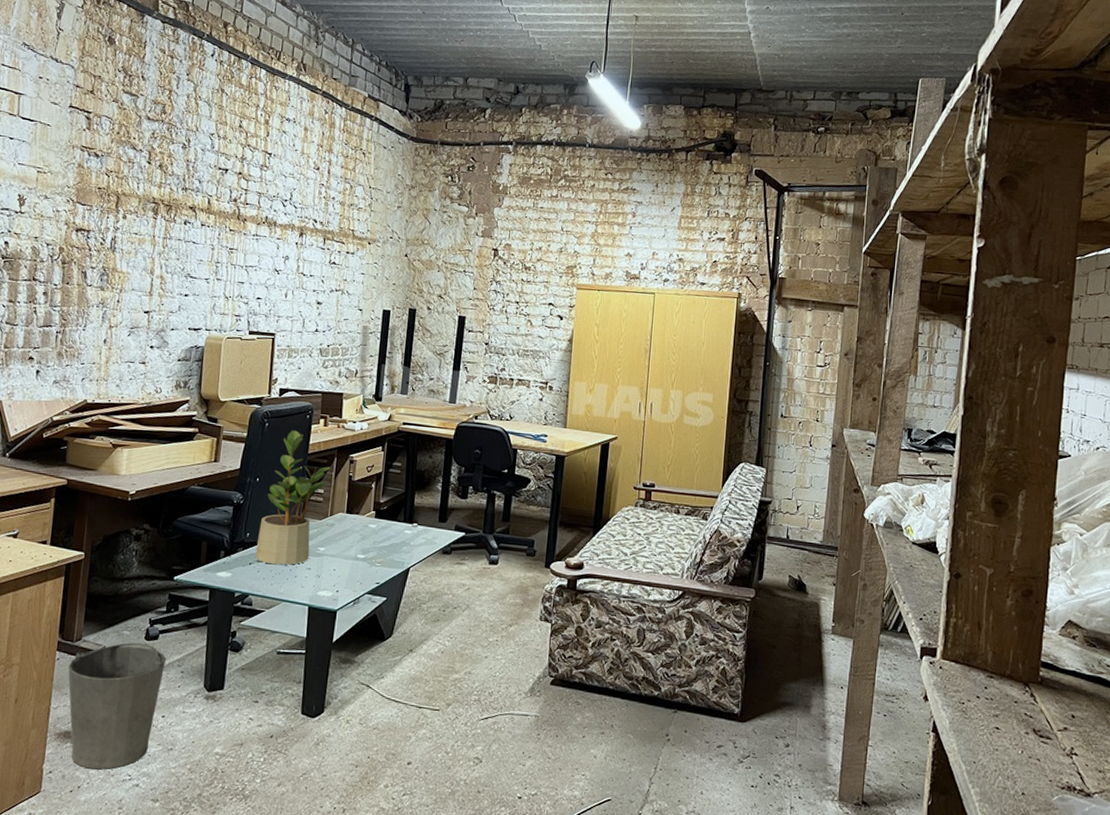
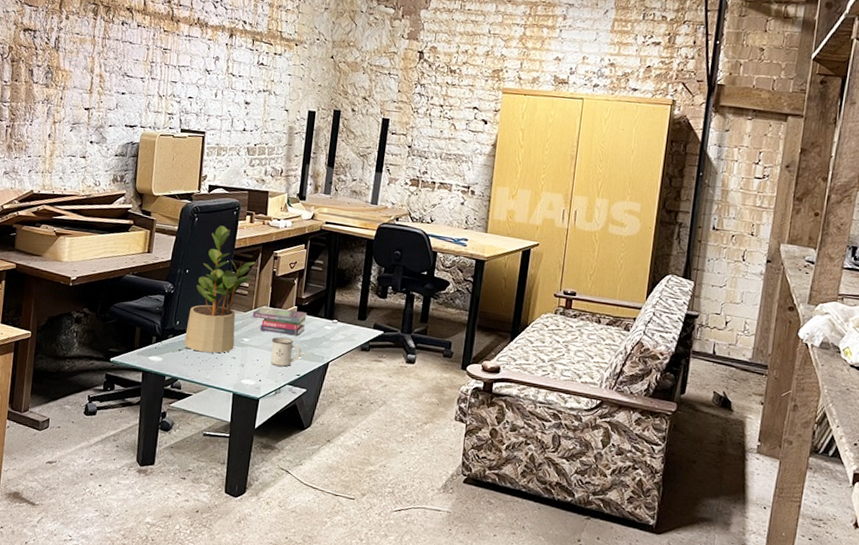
bucket: present [68,642,167,770] -> none [17,416,104,530]
books: none [327,513,386,543] -> present [252,306,307,336]
mug: none [348,544,381,575] -> present [270,337,302,367]

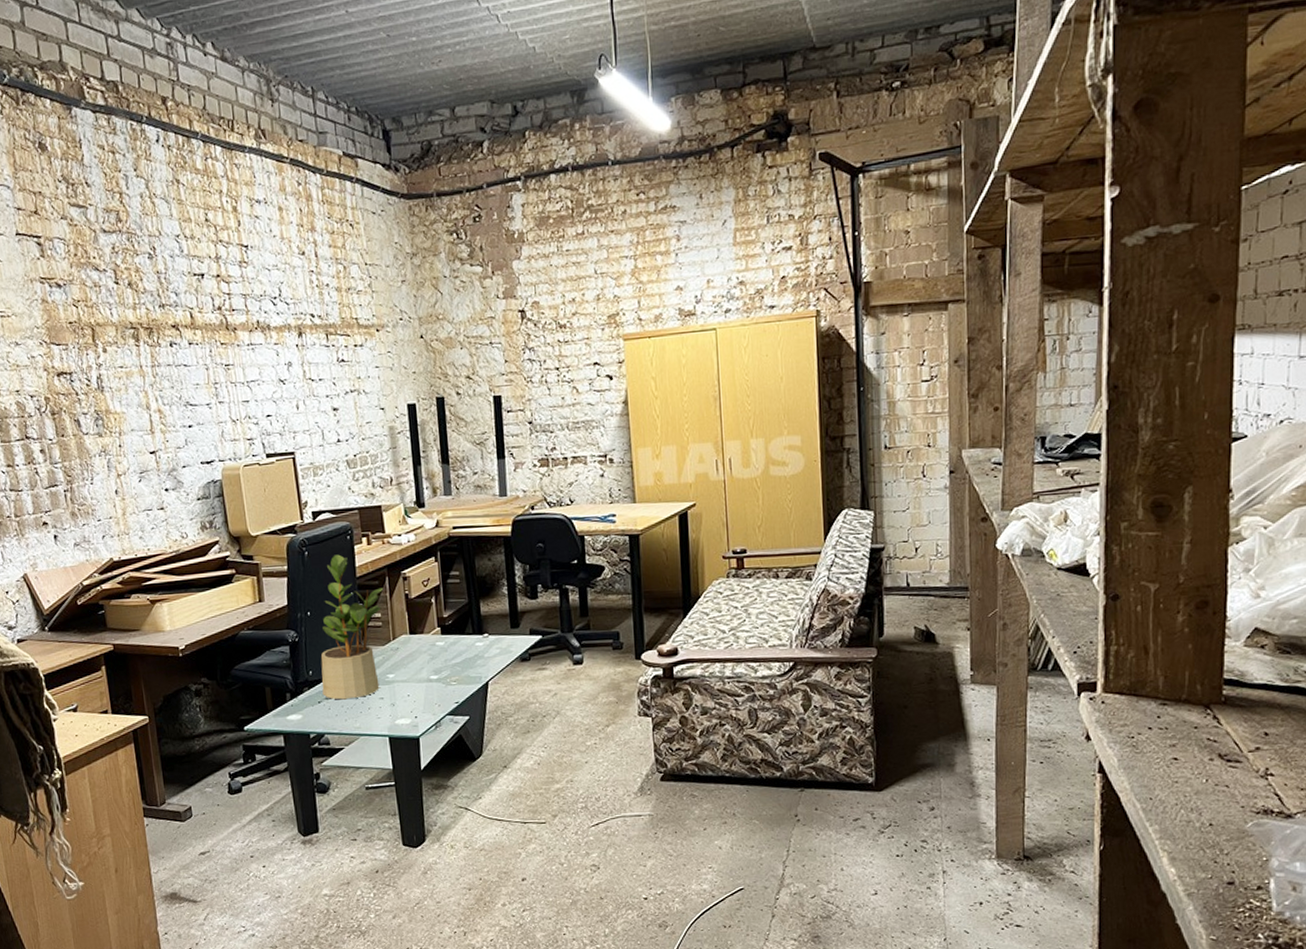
books: present [252,306,307,336] -> none [391,632,455,663]
mug: present [270,337,302,367] -> none [420,664,456,697]

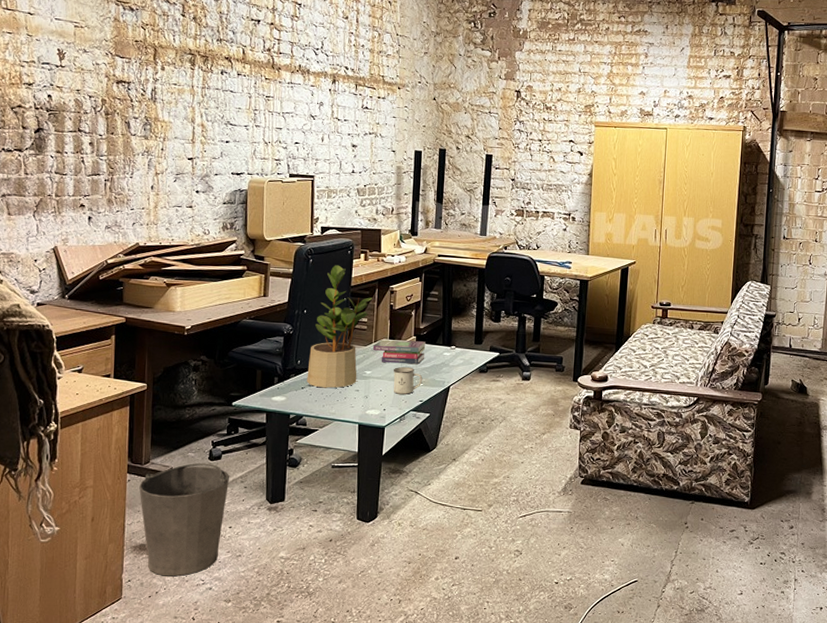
bucket: none [159,797,256,926] -> present [139,462,230,577]
books: none [391,632,455,663] -> present [372,339,426,365]
mug: none [420,664,456,697] -> present [393,366,423,394]

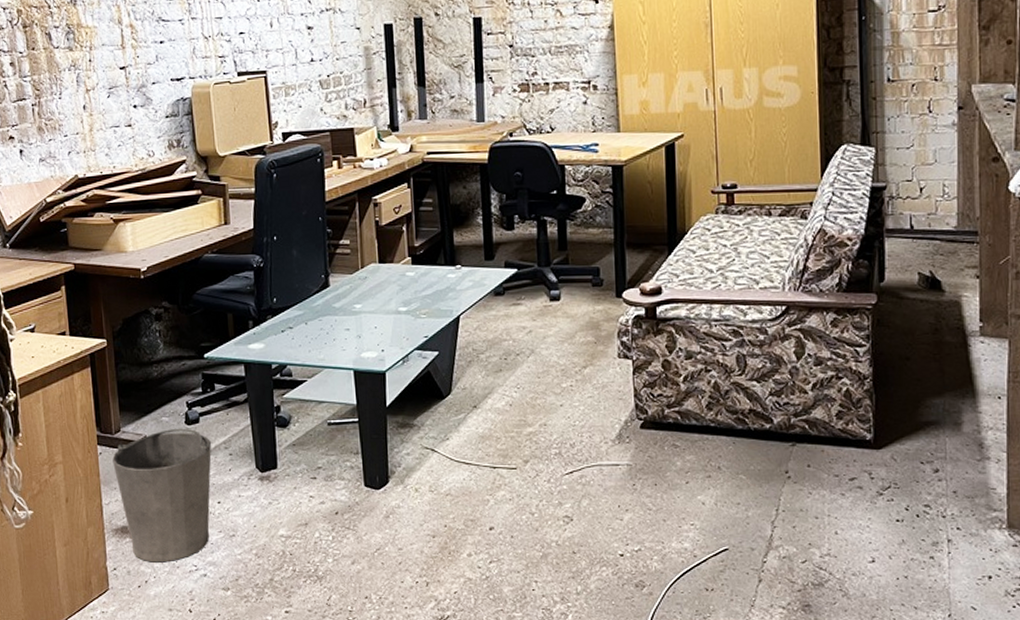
potted plant: present [307,265,373,388] -> none [286,177,353,330]
books: present [372,339,426,365] -> none [360,262,425,293]
mug: present [393,366,423,394] -> none [389,295,426,330]

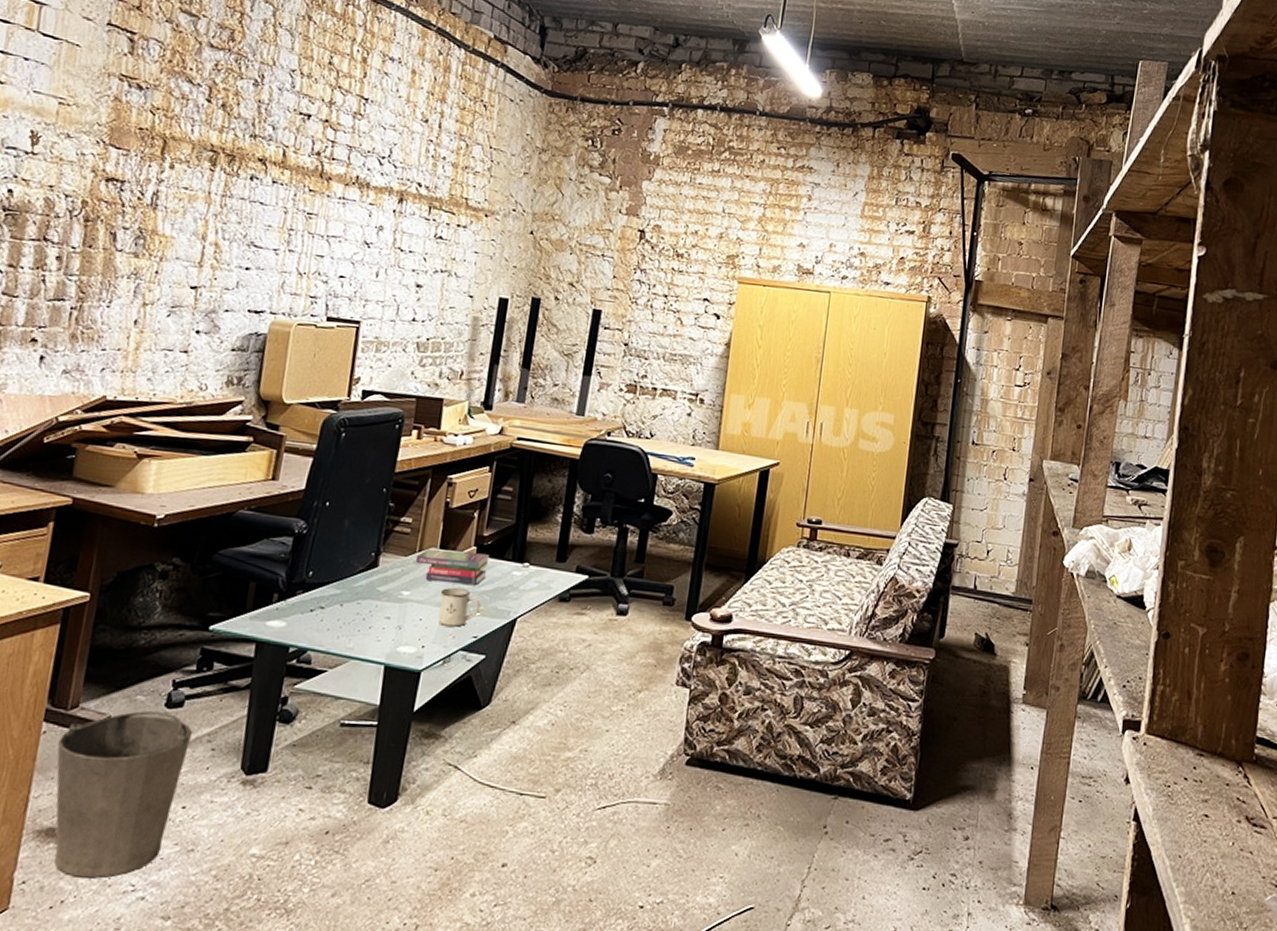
books: none [360,262,425,293] -> present [415,548,490,586]
mug: none [389,295,426,330] -> present [438,587,481,627]

